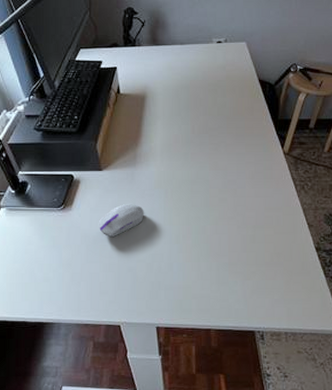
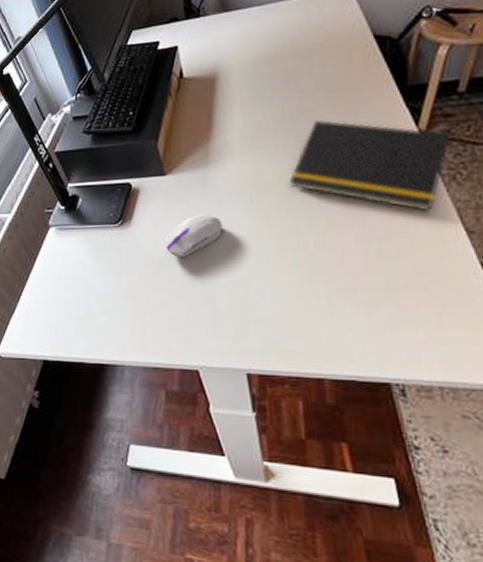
notepad: none [194,138,303,210] -> present [288,120,451,212]

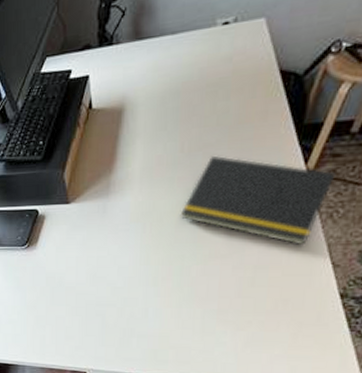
computer mouse: present [164,213,223,257] -> none [64,240,117,278]

